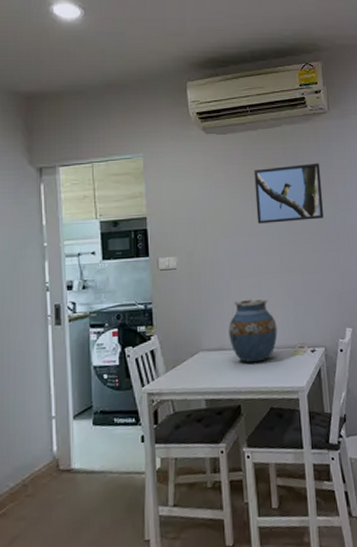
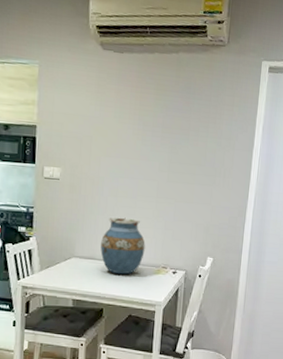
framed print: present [254,163,323,224] -> none [141,94,210,153]

